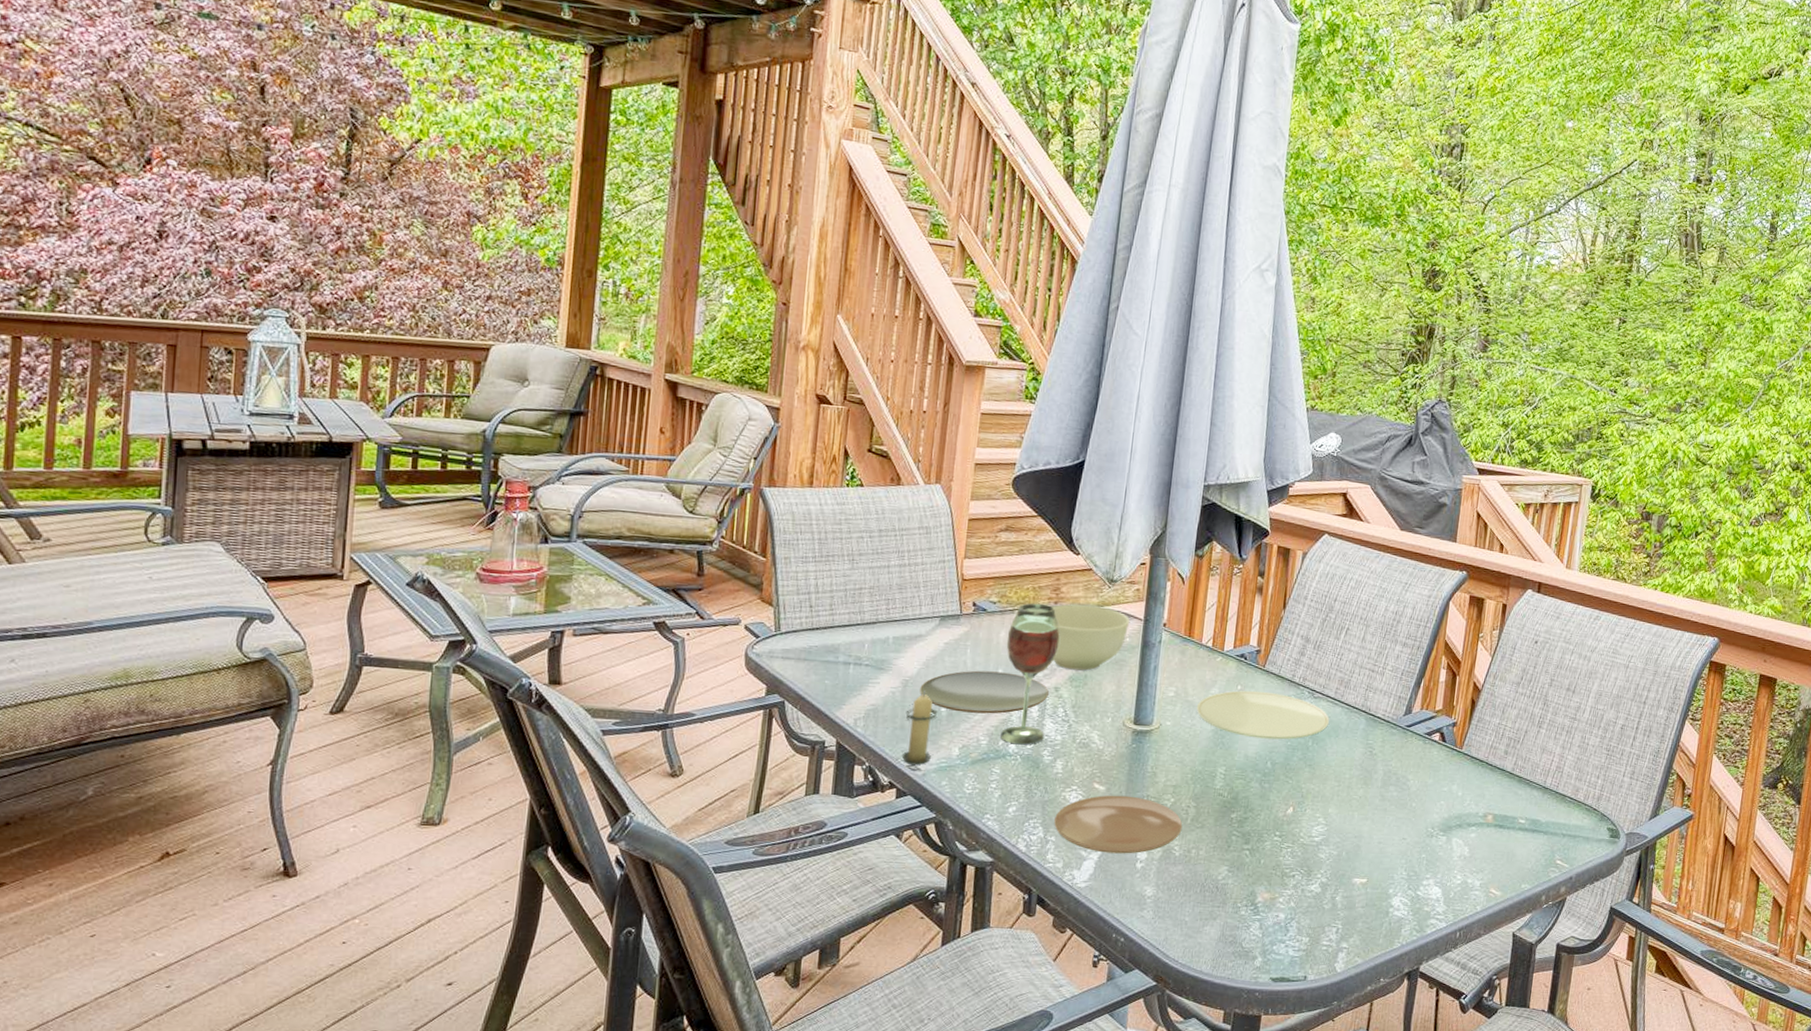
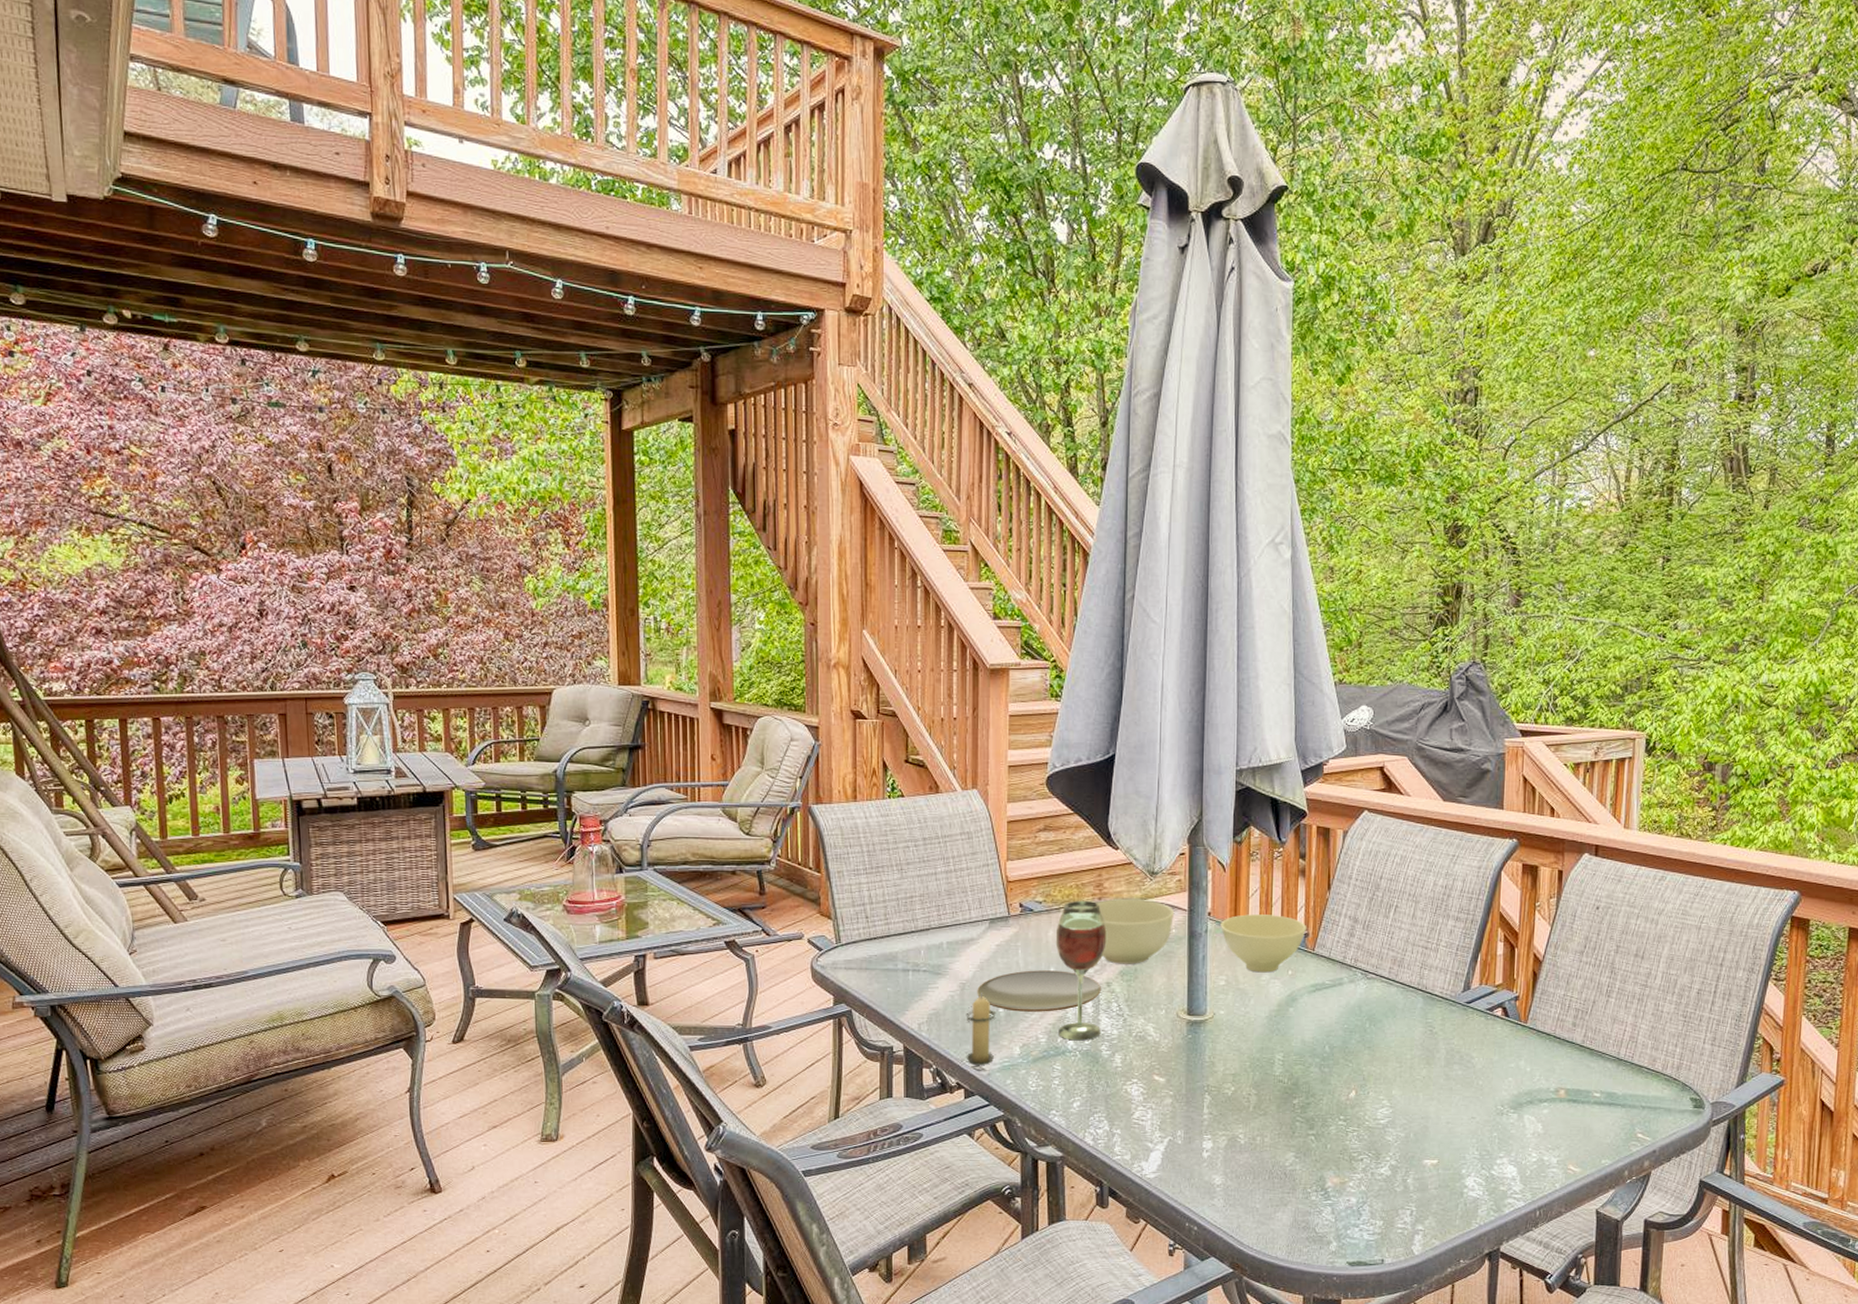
plate: present [1054,795,1183,854] -> none [1118,1086,1245,1144]
bowl: none [1175,627,1260,687] -> present [1221,914,1307,973]
plate: present [1196,690,1330,740] -> none [1248,975,1386,1023]

